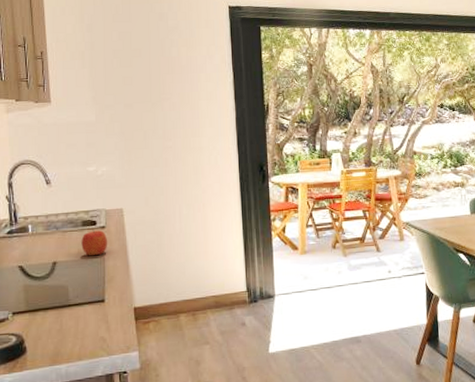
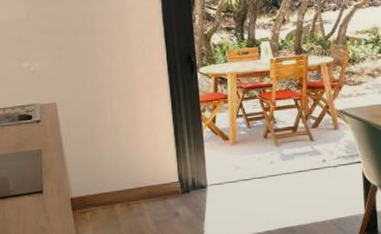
apple: present [81,228,108,256] -> none [19,122,44,149]

